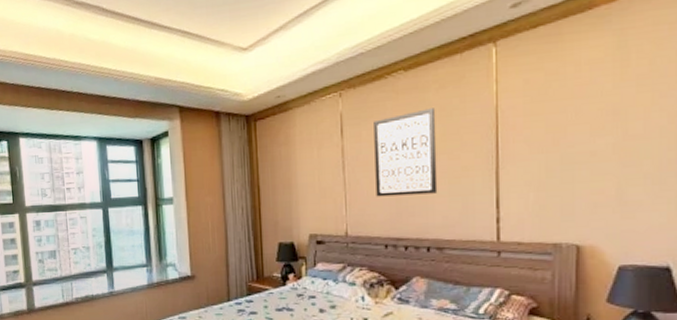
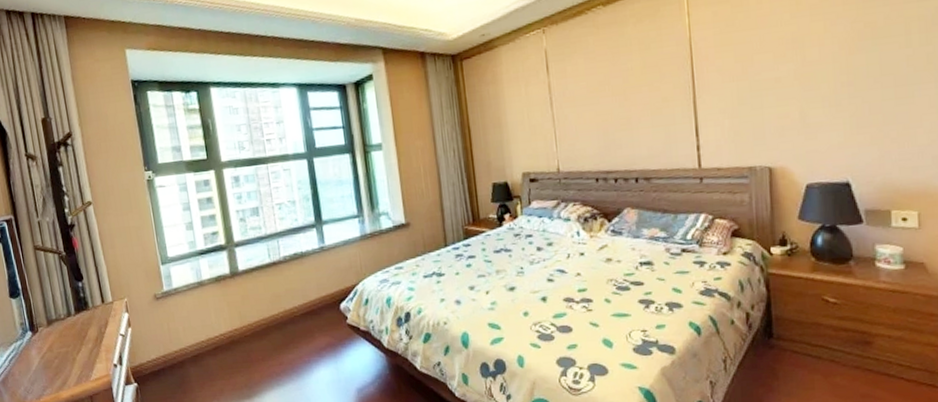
wall art: present [374,108,438,197] -> none [577,41,642,132]

